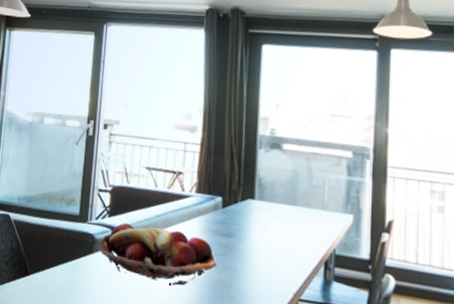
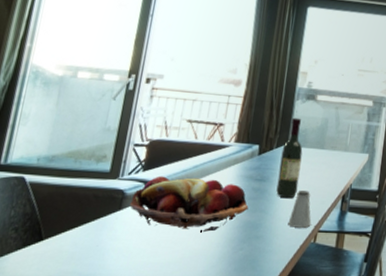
wine bottle: none [245,168,272,259] -> present [276,117,303,199]
saltshaker: none [262,251,290,295] -> present [288,190,312,228]

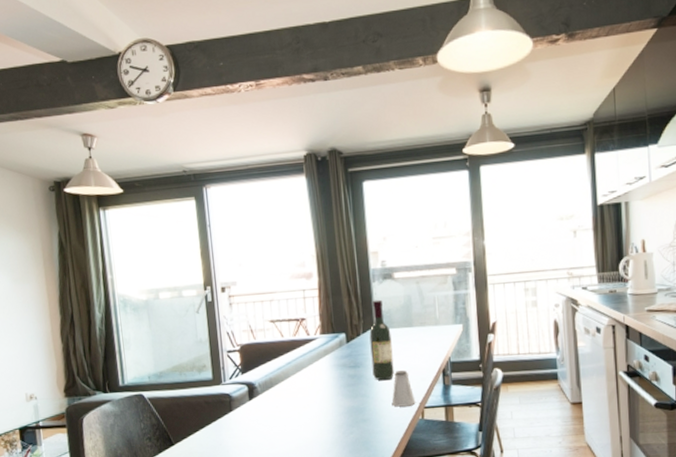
fruit basket: present [130,176,249,232] -> none [238,373,349,422]

